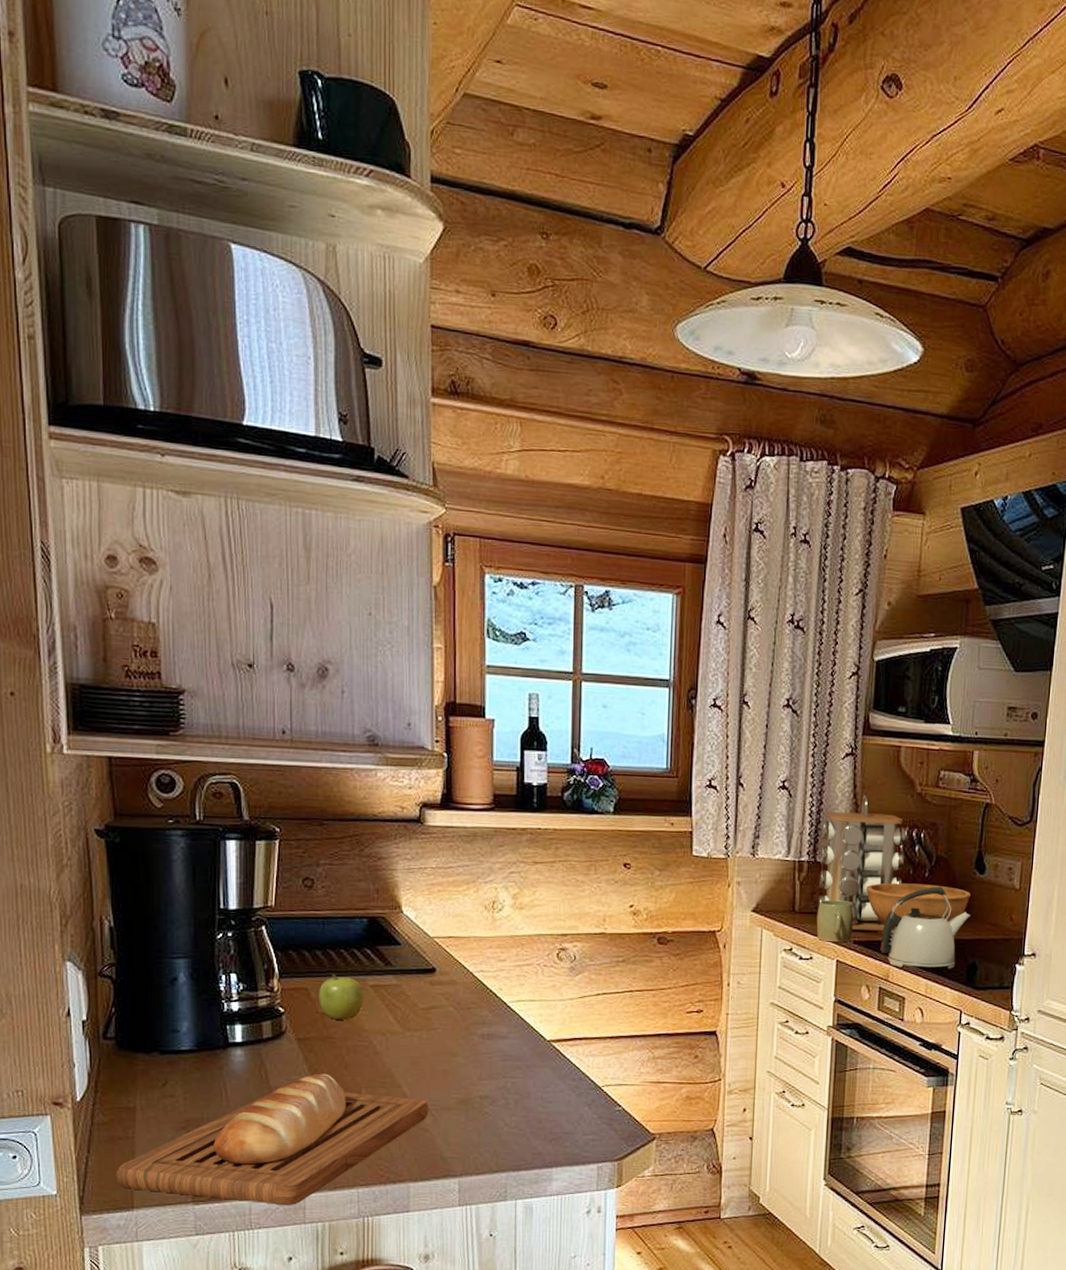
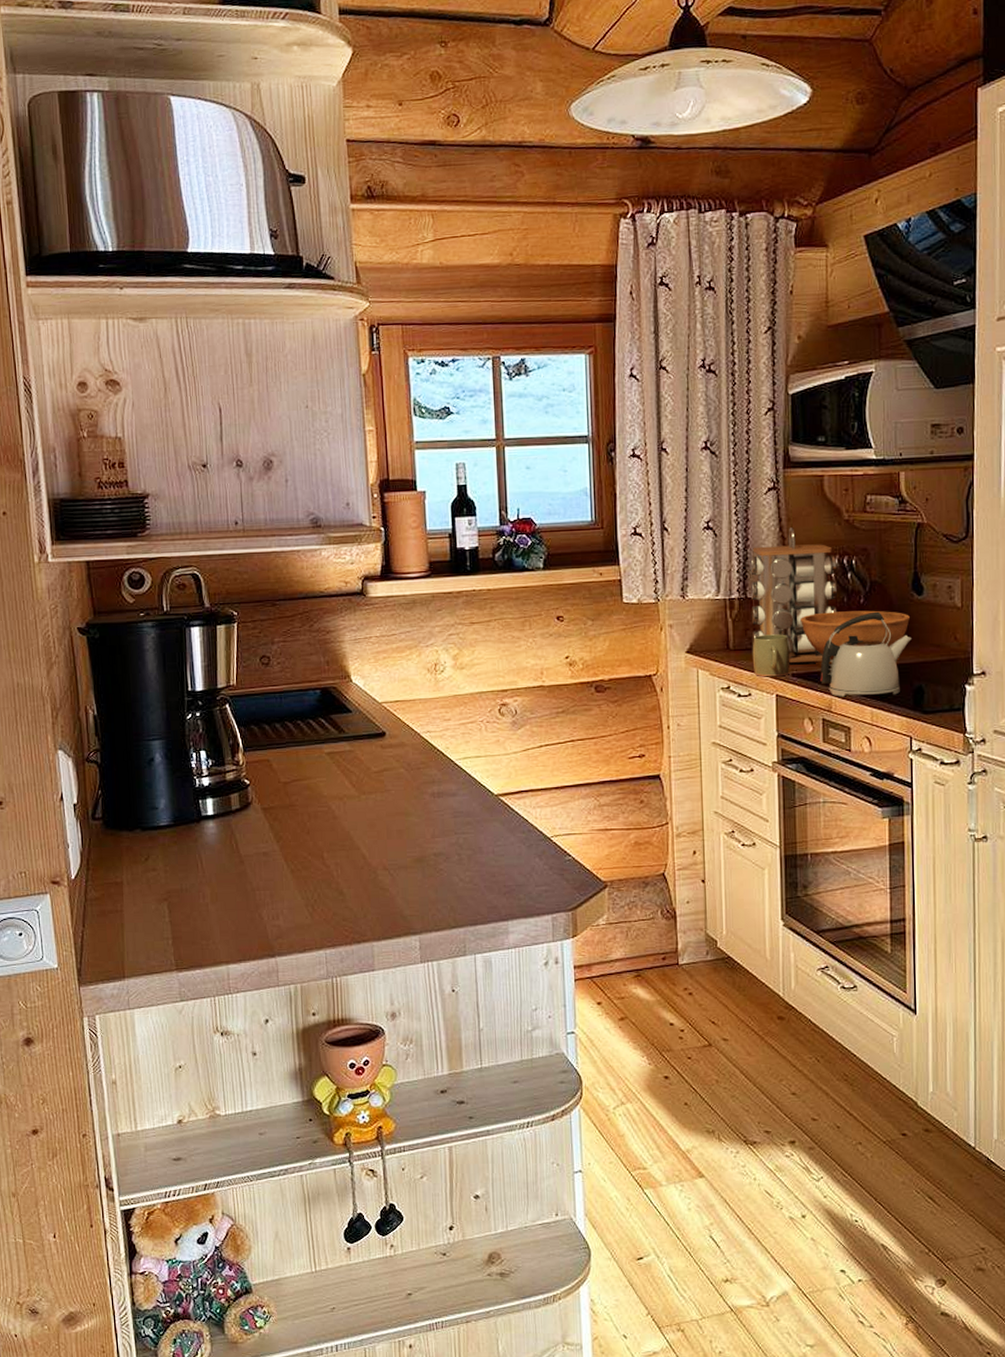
bread loaf: present [115,1073,429,1206] -> none [107,840,387,970]
fruit: present [319,974,363,1020] -> none [280,744,321,788]

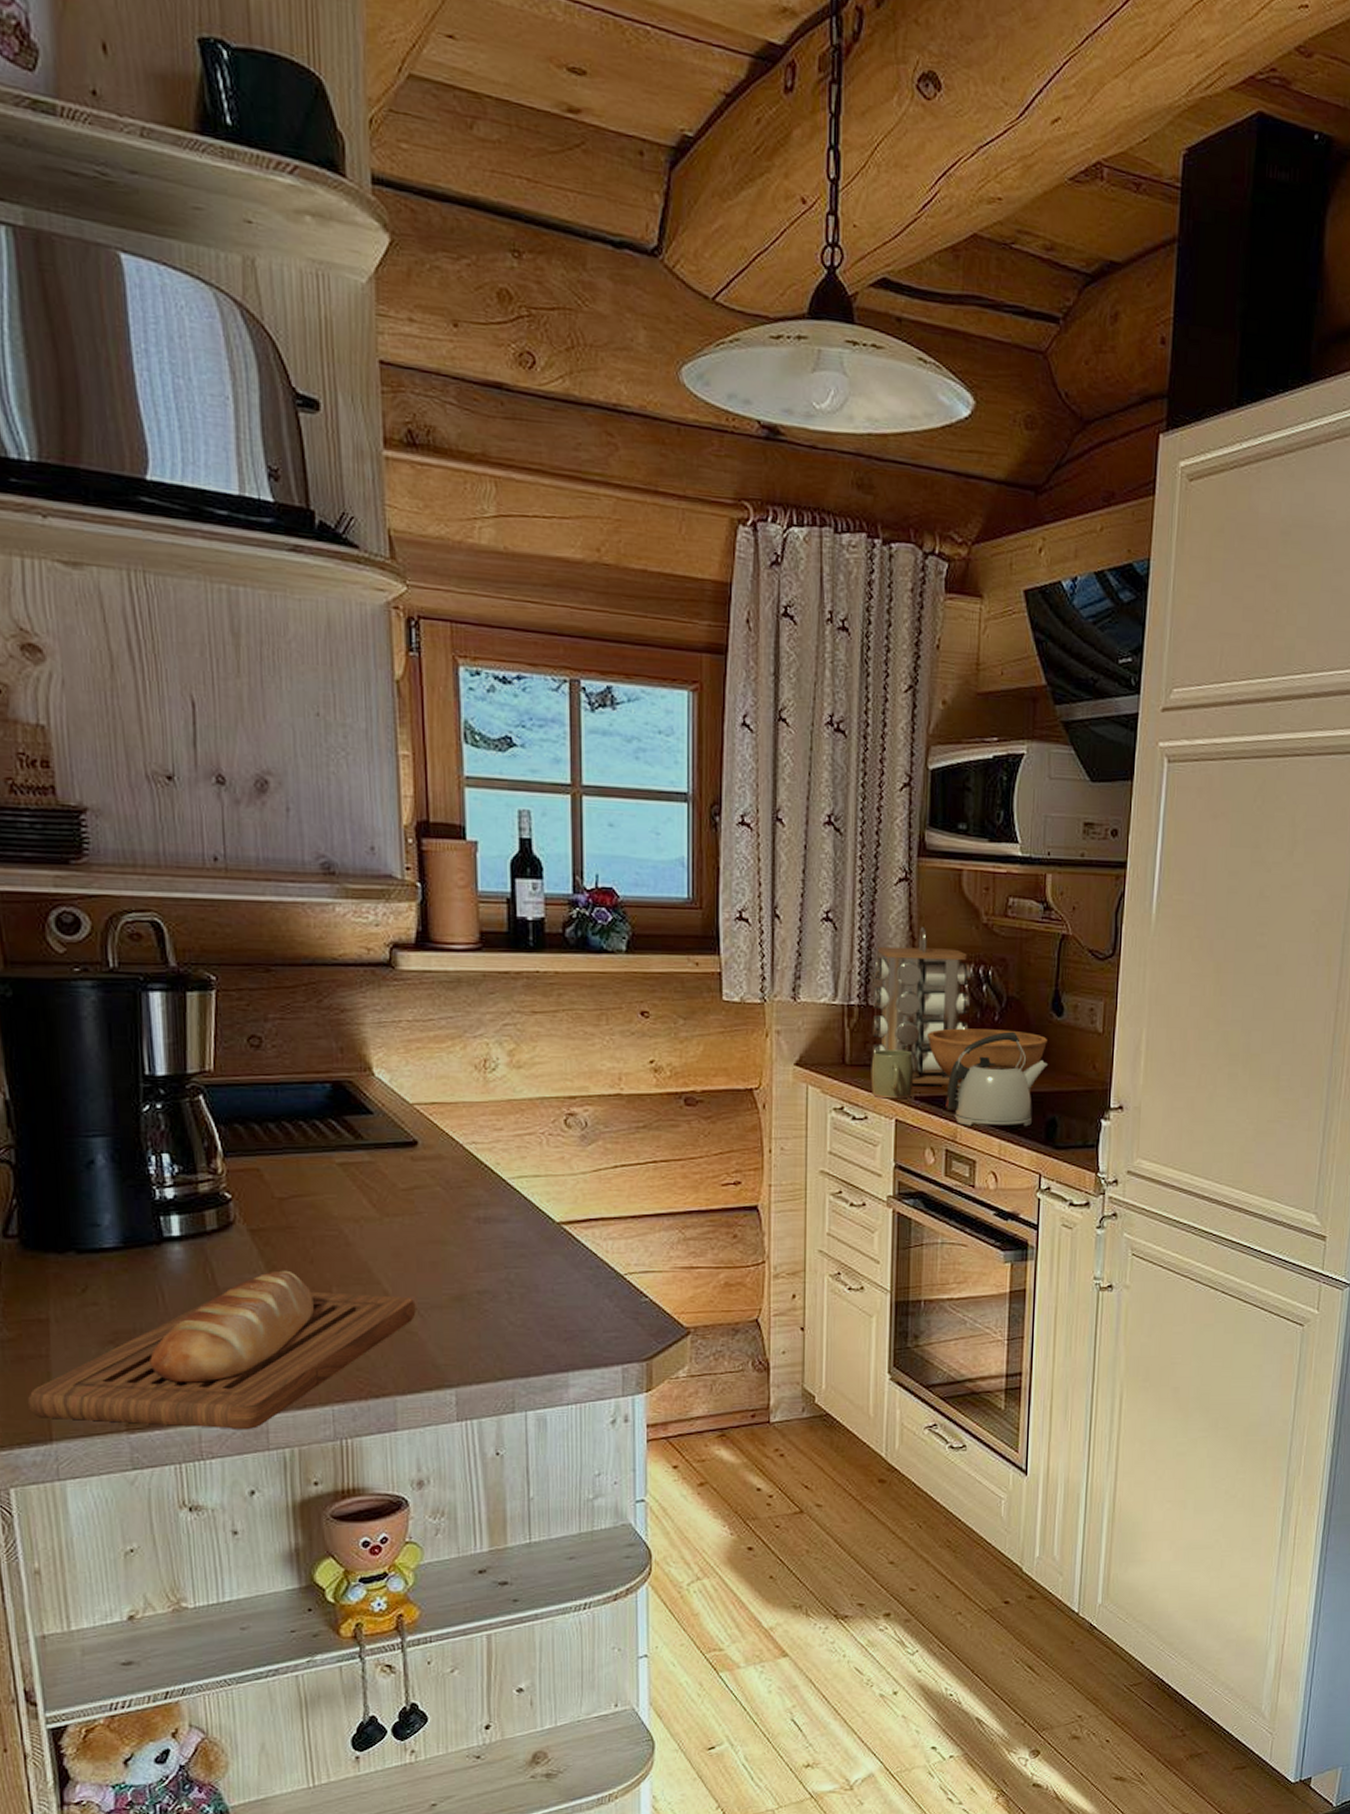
bread loaf: none [107,840,387,970] -> present [27,1270,416,1431]

